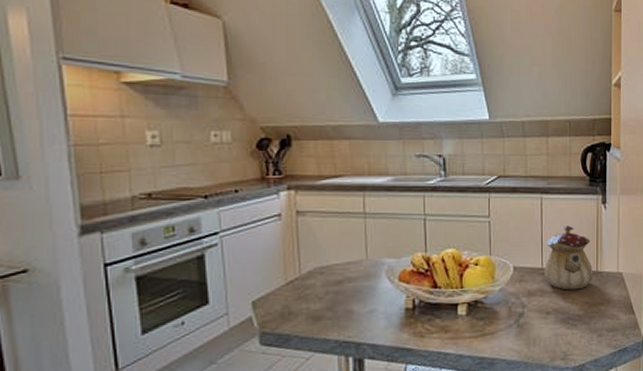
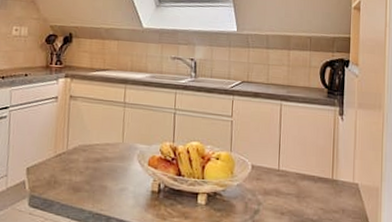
teapot: present [544,225,594,290] -> none [280,132,329,195]

